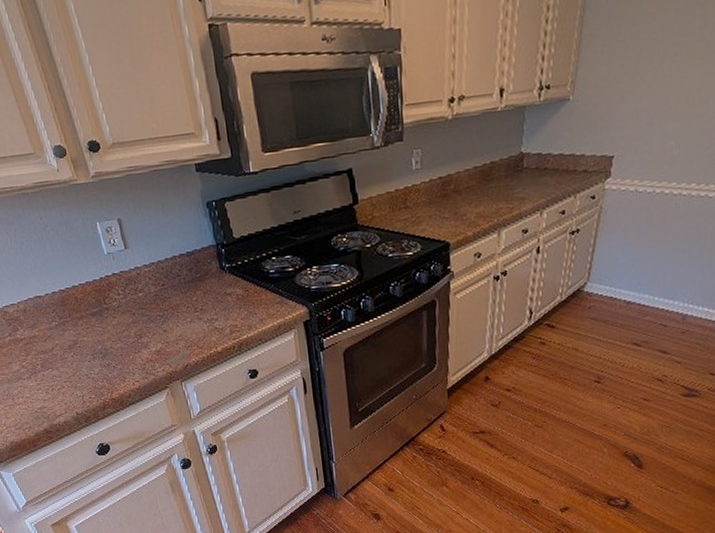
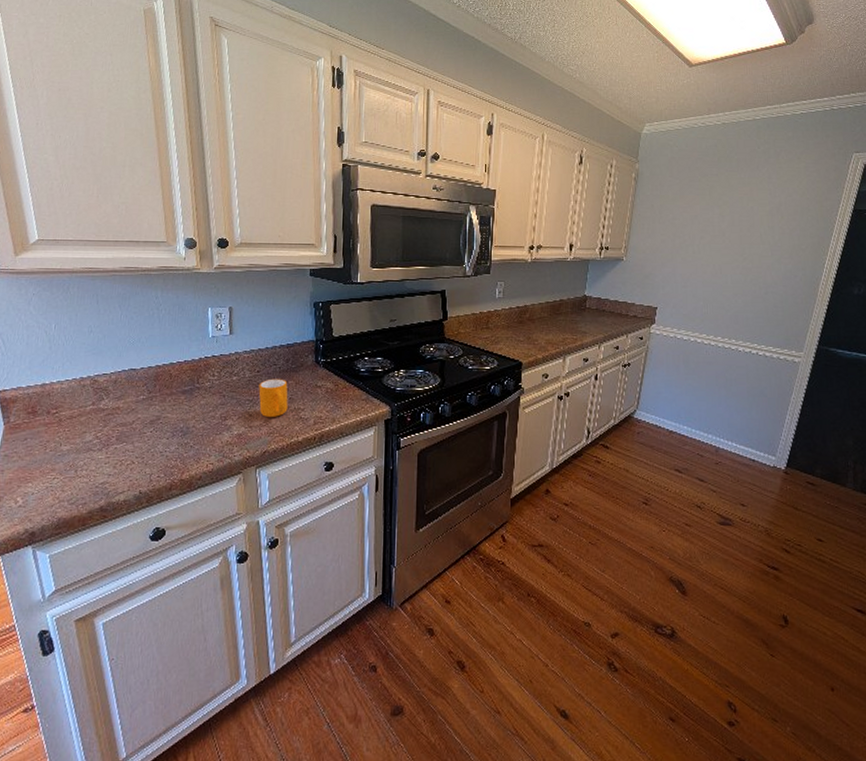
mug: none [166,290,201,331] -> present [258,378,288,417]

